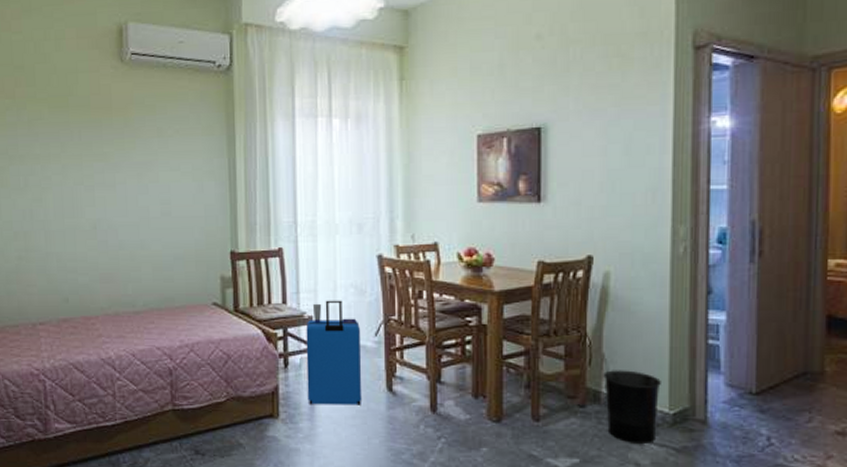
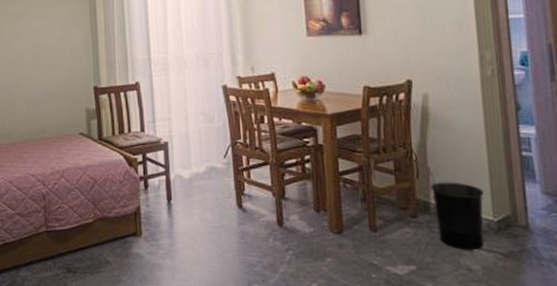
suitcase: present [306,300,362,405] -> none [162,127,216,223]

